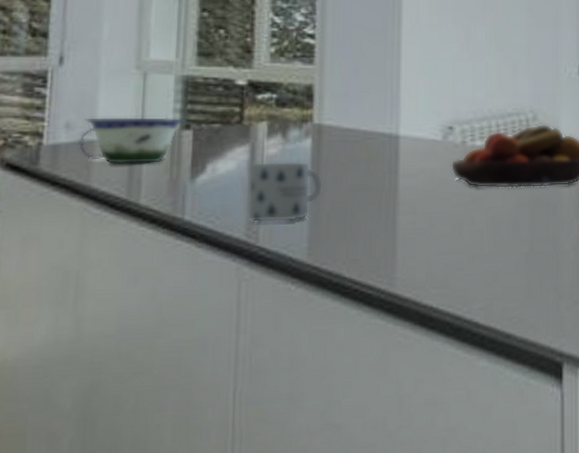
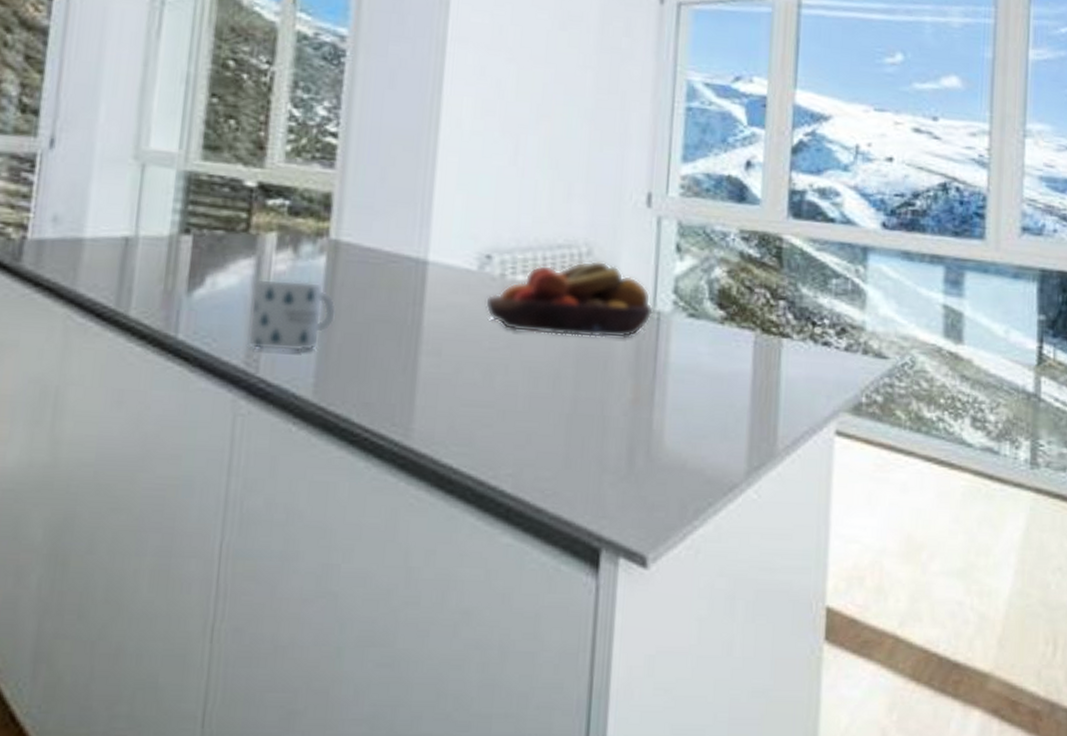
bowl: present [79,117,185,164] -> none [66,212,184,271]

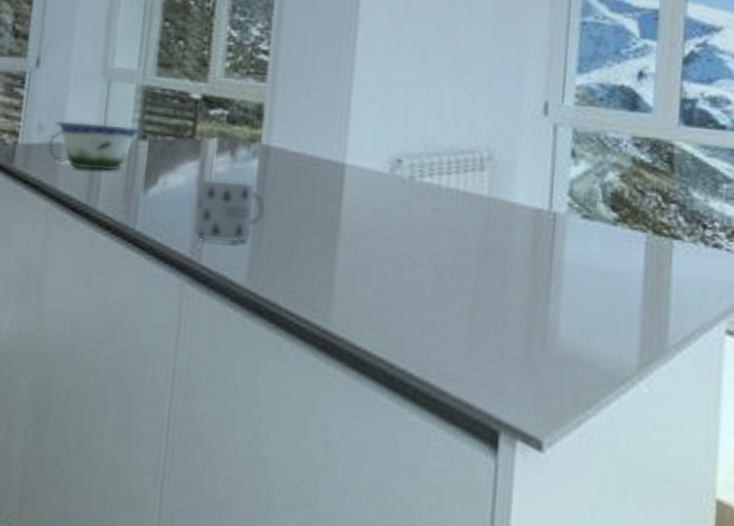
bowl: none [66,212,184,271] -> present [48,121,142,171]
fruit bowl: present [485,260,653,339] -> none [395,164,549,237]

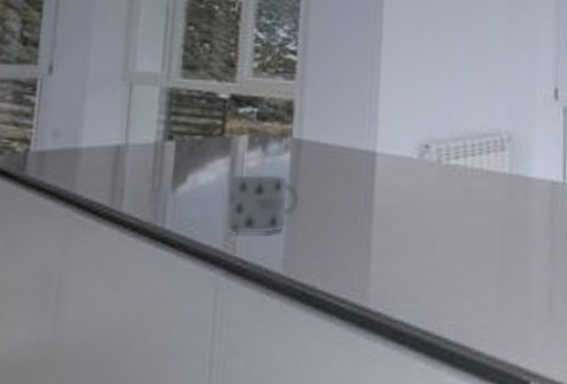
bowl: present [48,121,142,171] -> none [65,126,168,172]

